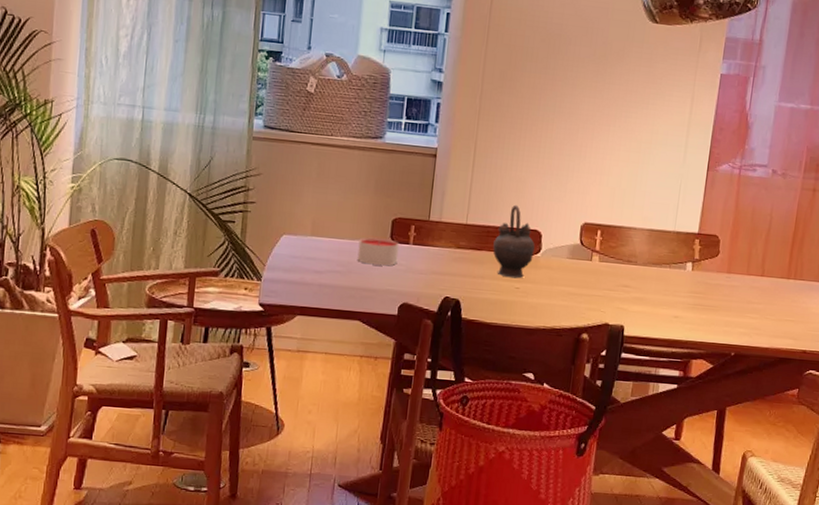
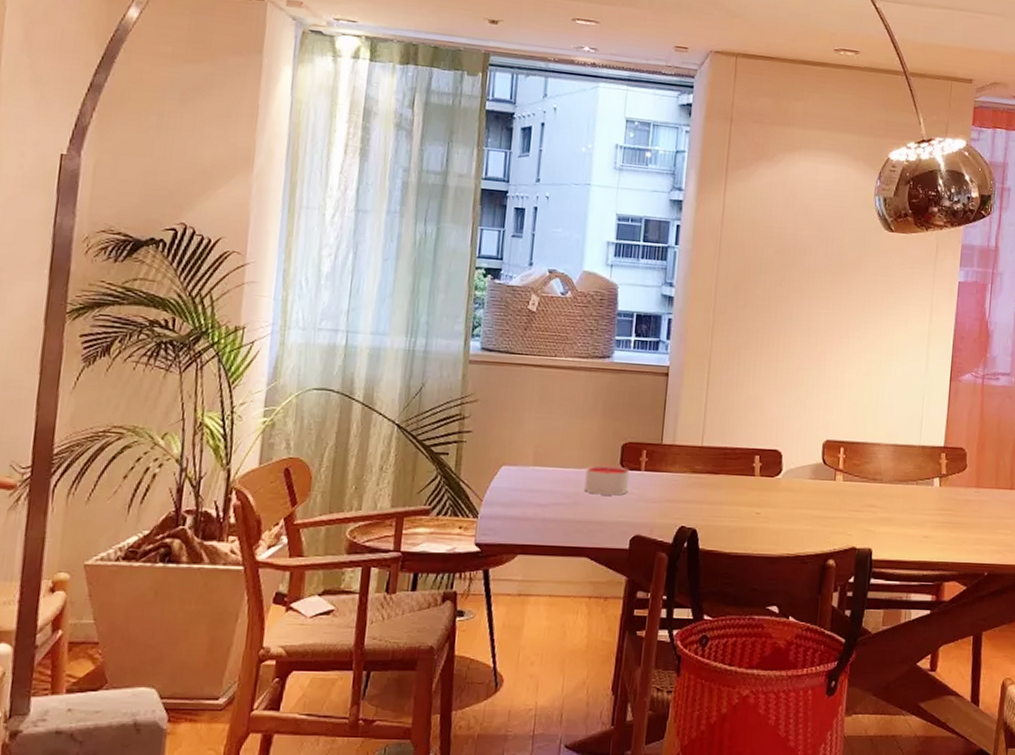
teapot: present [493,204,535,279] -> none [731,423,775,503]

